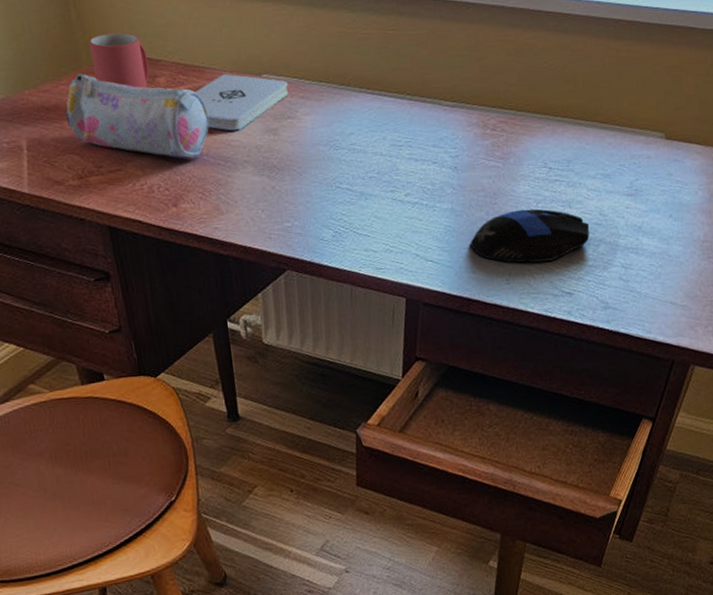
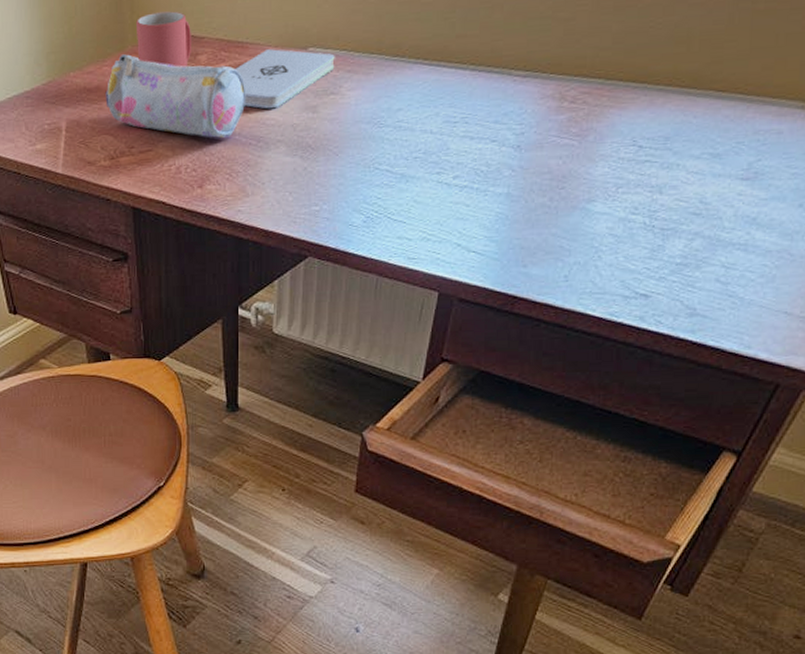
computer mouse: present [470,209,590,263] -> none [525,194,684,258]

